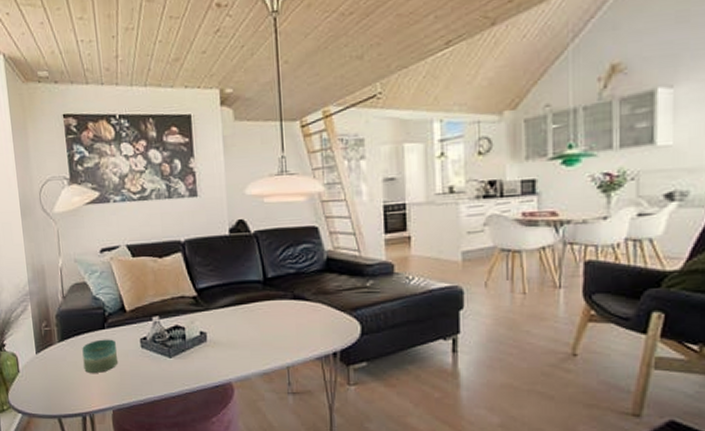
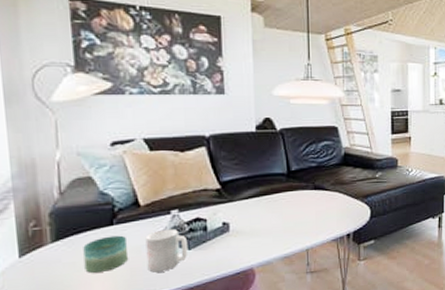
mug: none [131,335,170,378] -> present [145,228,189,273]

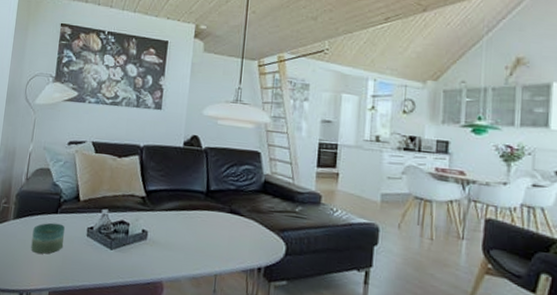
mug: present [145,228,189,273] -> none [75,225,111,266]

